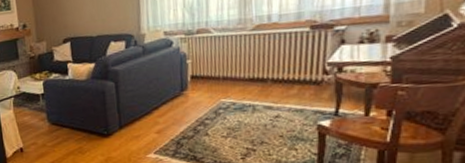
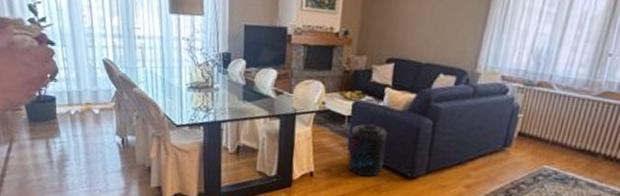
supplement container: none [47,96,81,142] -> present [347,124,387,177]

